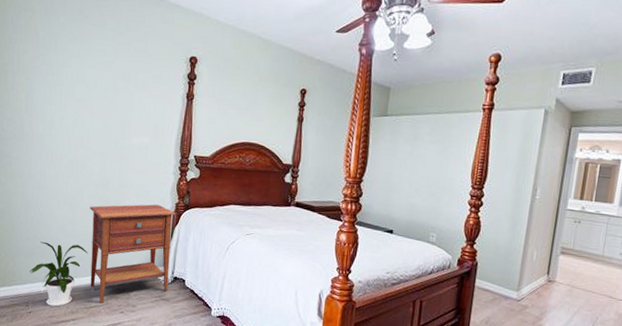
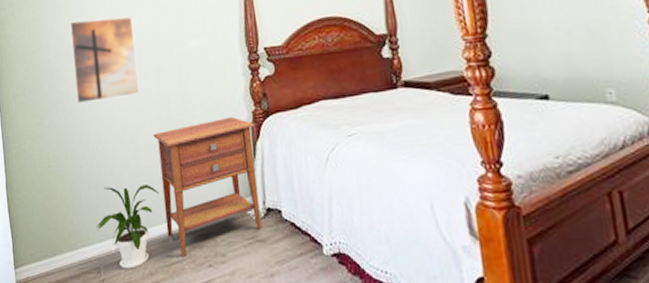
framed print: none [24,99,86,172] -> present [70,16,140,105]

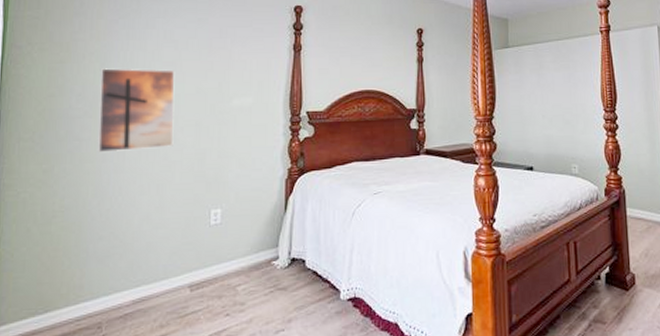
house plant: present [96,185,159,269] -> none [103,236,181,323]
nightstand: present [153,116,262,258] -> none [182,172,289,308]

